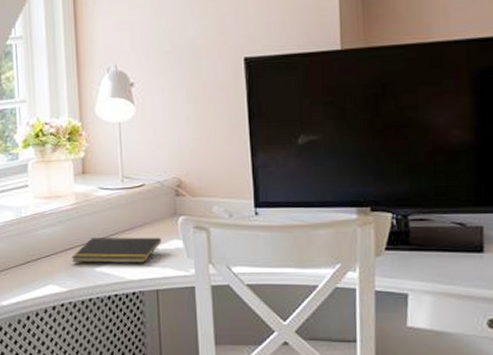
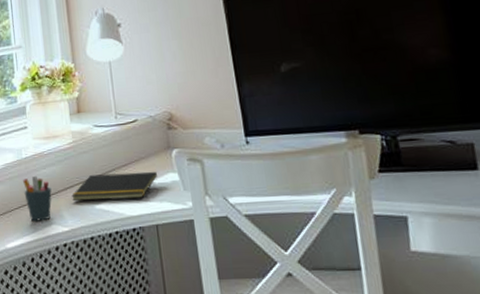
pen holder: none [22,235,51,281] -> present [23,175,52,222]

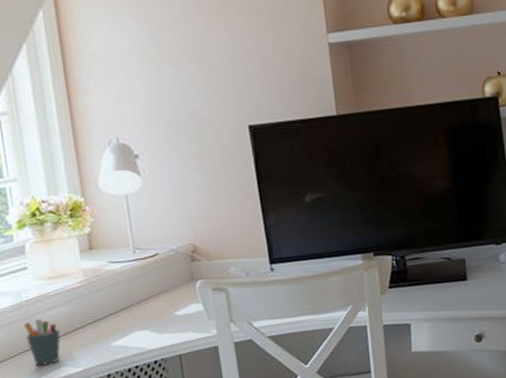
notepad: present [71,171,157,201] -> none [84,304,180,340]

